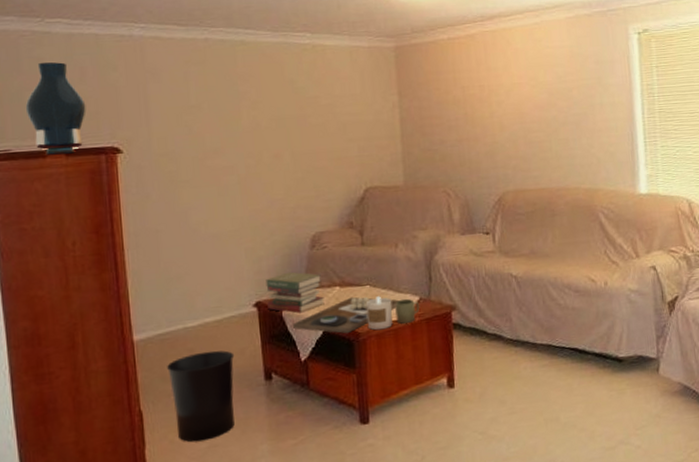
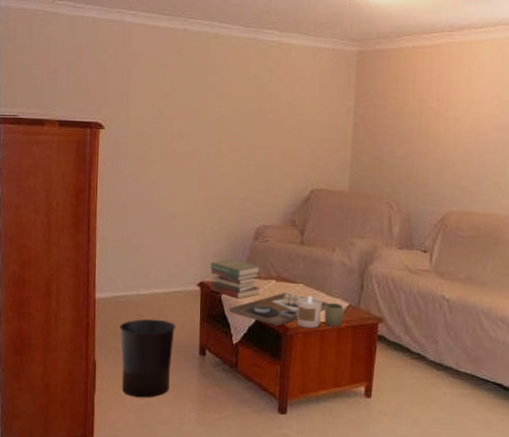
vase: present [25,62,87,155] -> none [32,40,80,125]

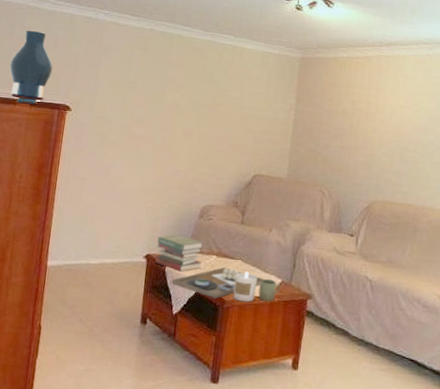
vase: none [32,40,80,125] -> present [9,30,53,106]
waste bin: present [120,318,176,397] -> none [64,287,121,363]

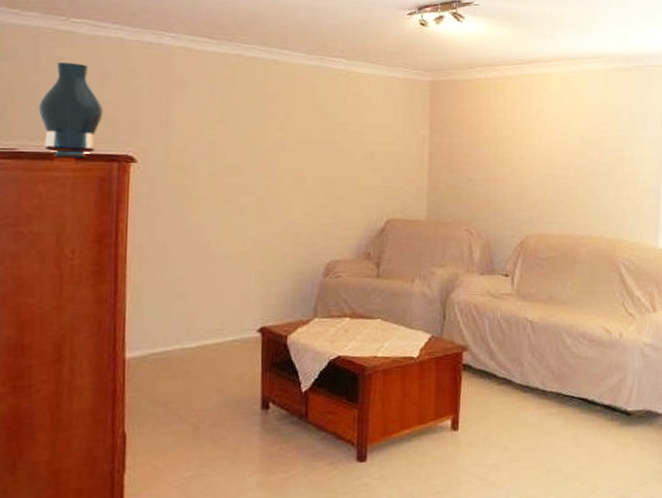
books: present [155,234,203,272] -> none [272,298,332,342]
platter: present [171,267,263,299] -> none [296,329,409,367]
candle: present [233,271,258,302] -> none [374,331,403,366]
mug: present [258,278,281,301] -> none [405,335,431,361]

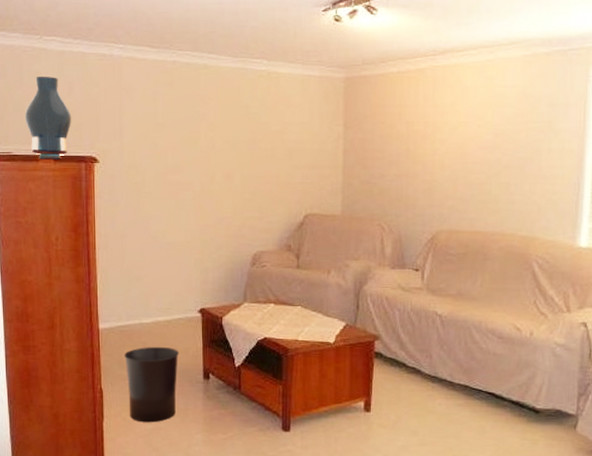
waste bin: none [158,374,232,469] -> present [124,346,180,422]

